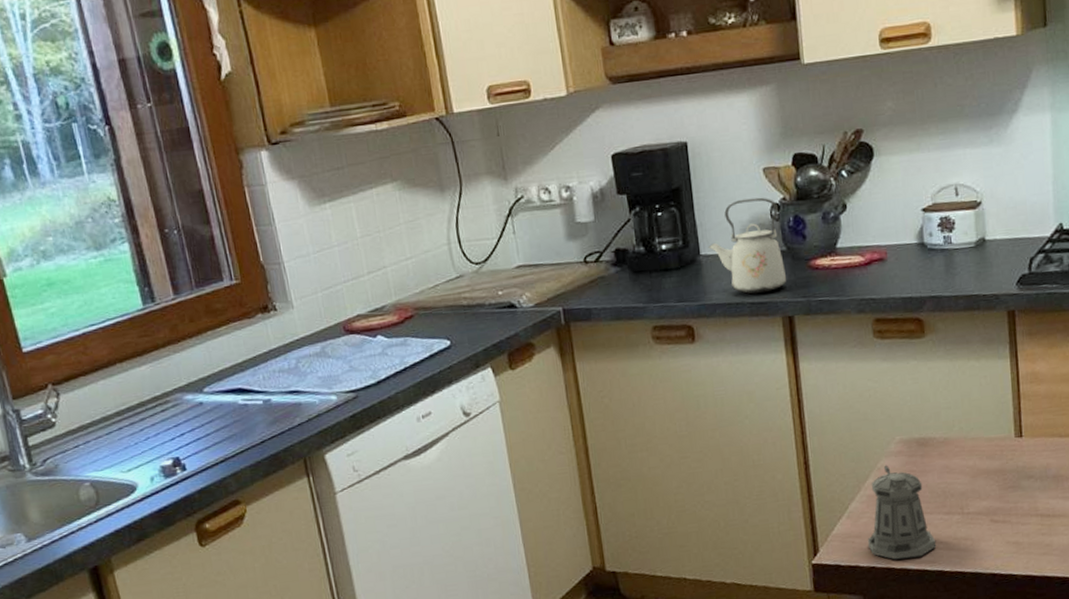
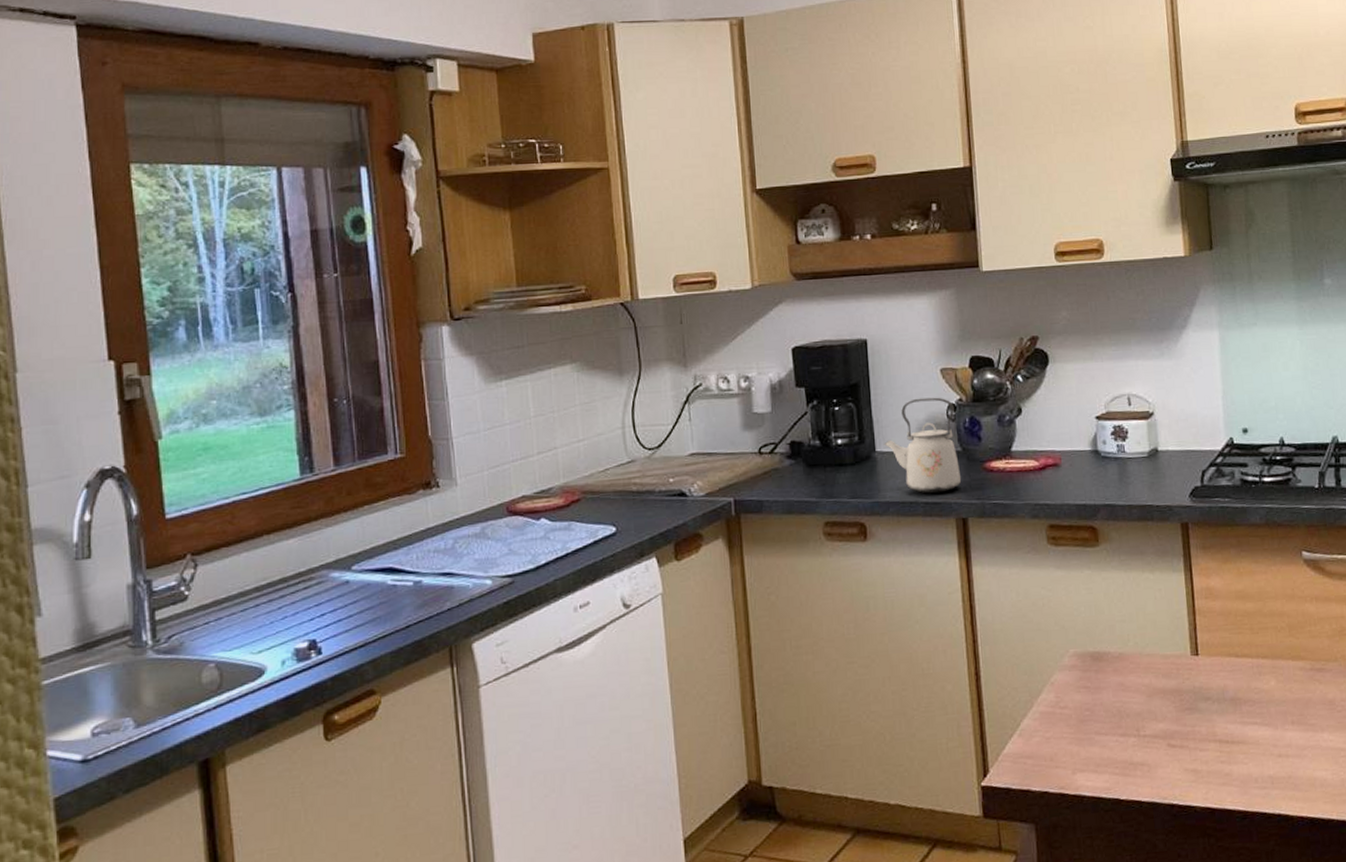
pepper shaker: present [867,465,937,560] -> none [1039,679,1112,785]

